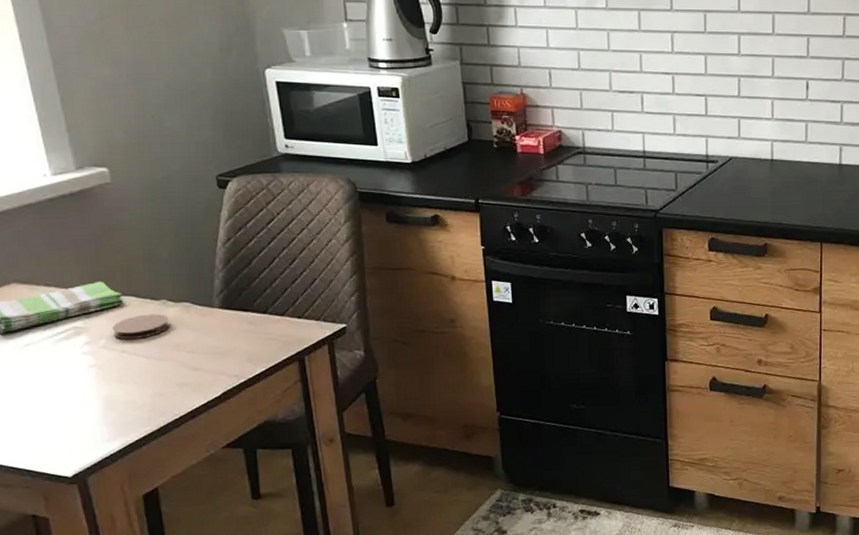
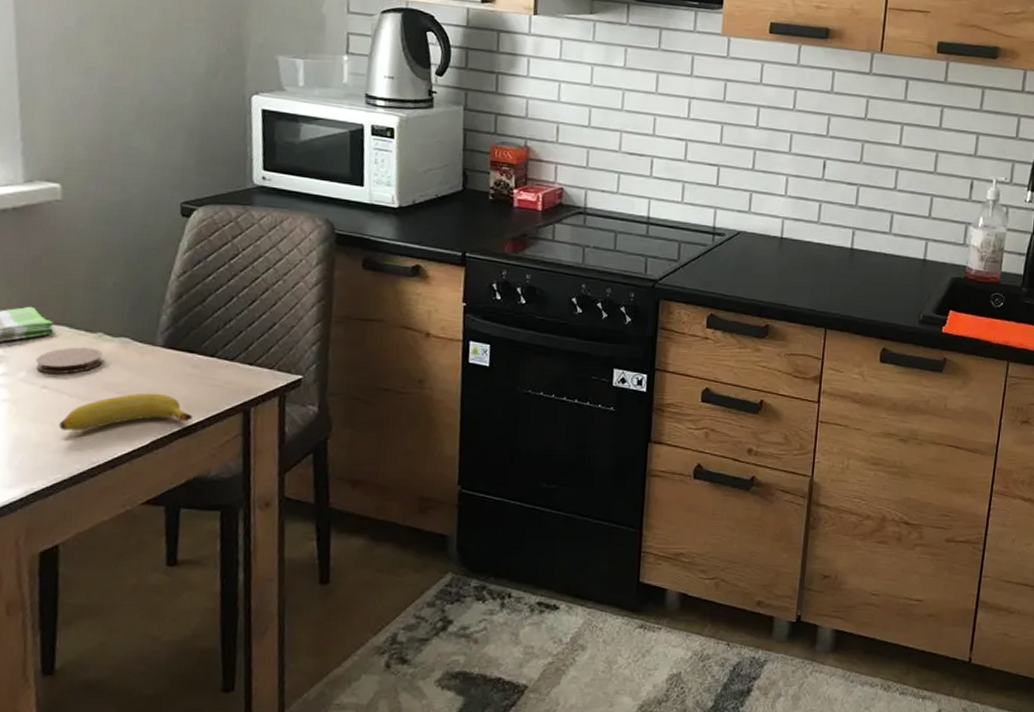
banana: none [141,349,255,388] -> present [59,393,192,431]

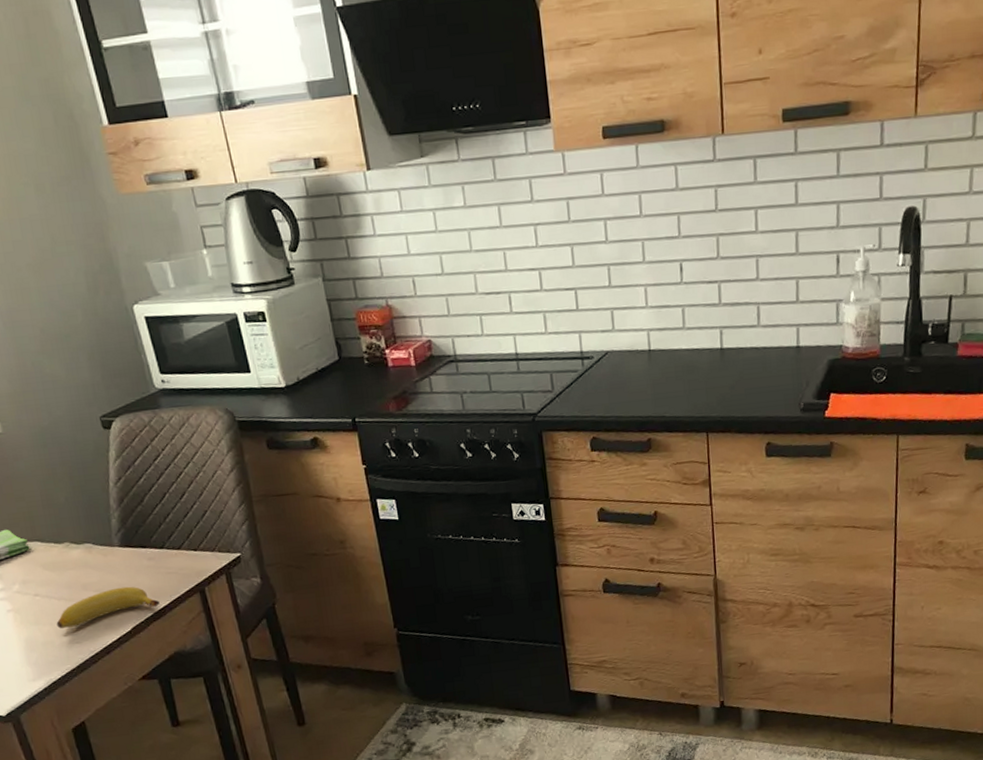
coaster: present [36,347,103,374] -> none [23,556,76,584]

